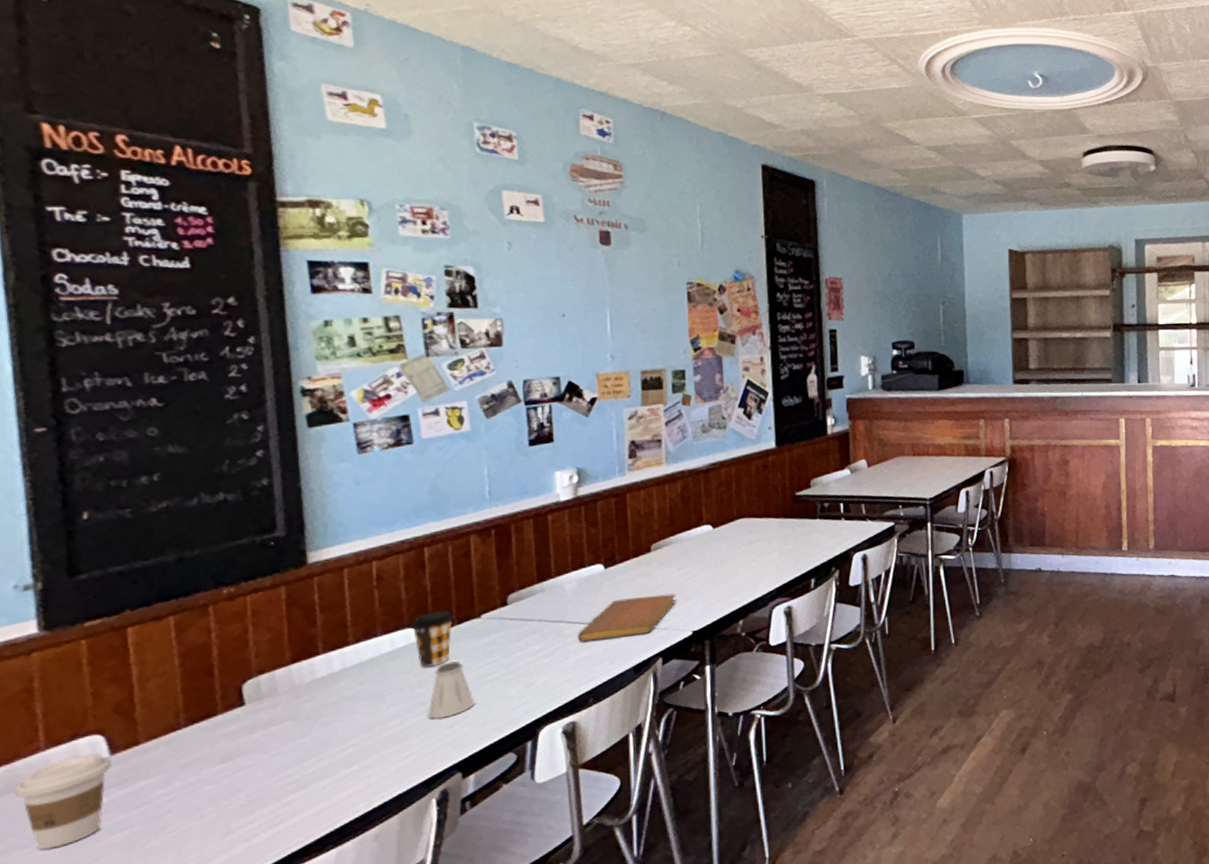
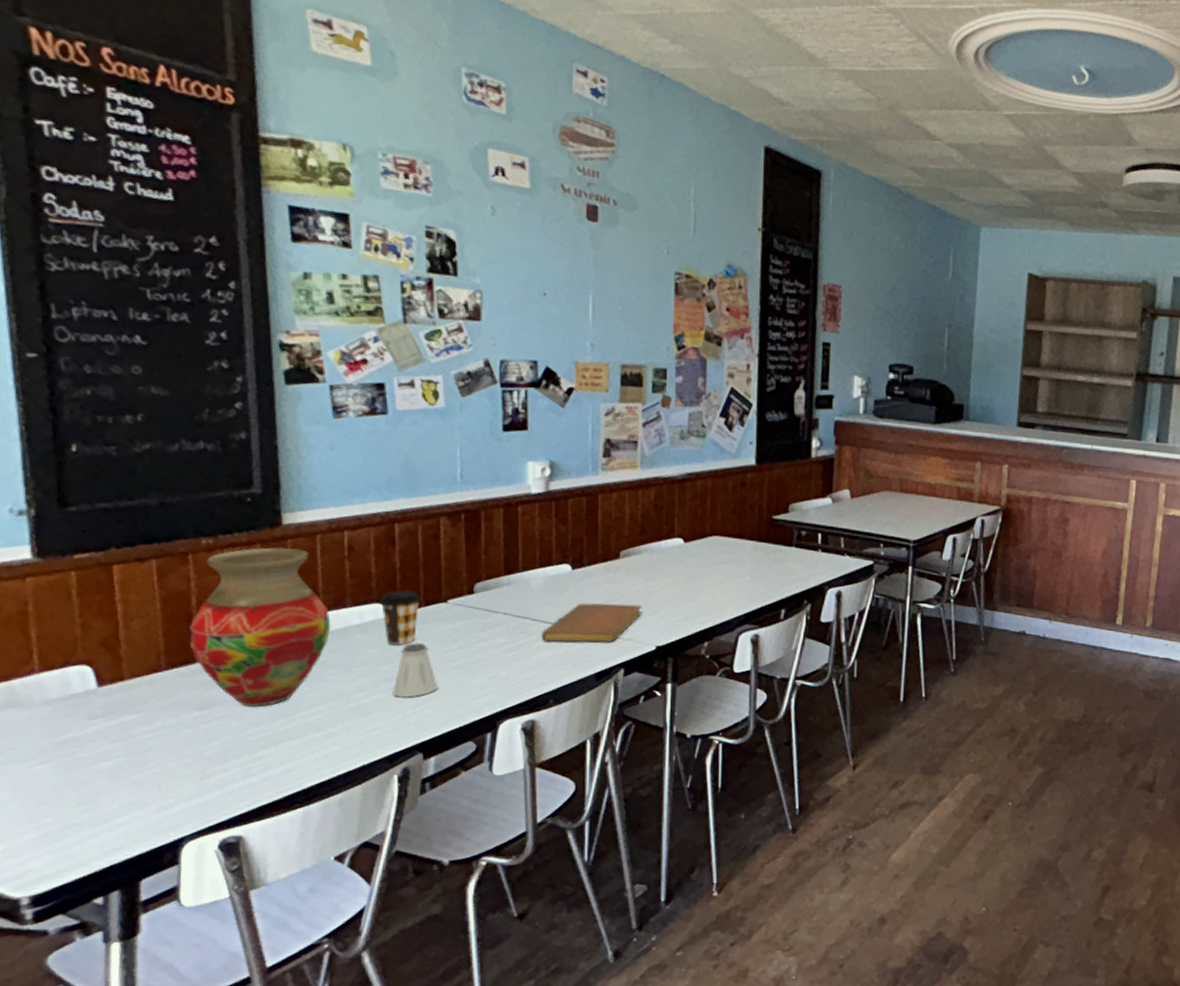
coffee cup: present [15,753,112,850] -> none [12,682,99,767]
vase: none [210,585,361,753] -> present [189,547,331,707]

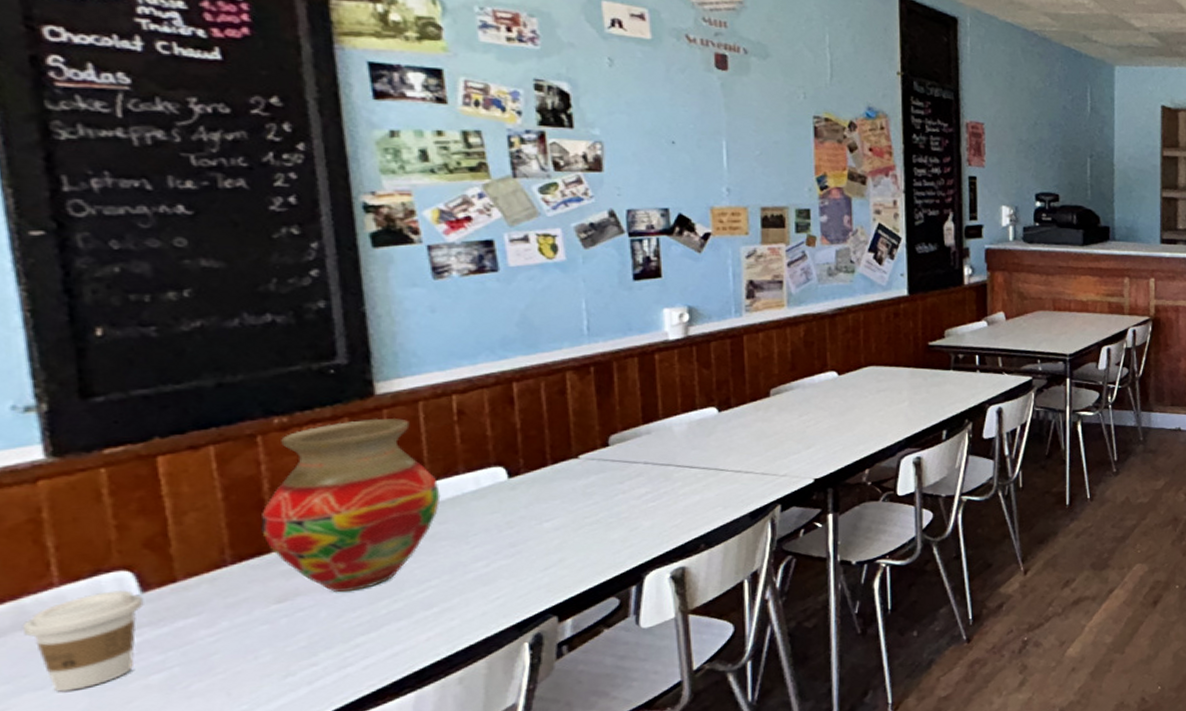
coffee cup: none [12,682,99,767] -> present [23,590,144,692]
coffee cup: present [378,590,422,646] -> none [497,449,549,509]
saltshaker: present [392,643,438,698] -> none [518,502,572,561]
notebook: present [541,602,642,643] -> none [687,440,797,486]

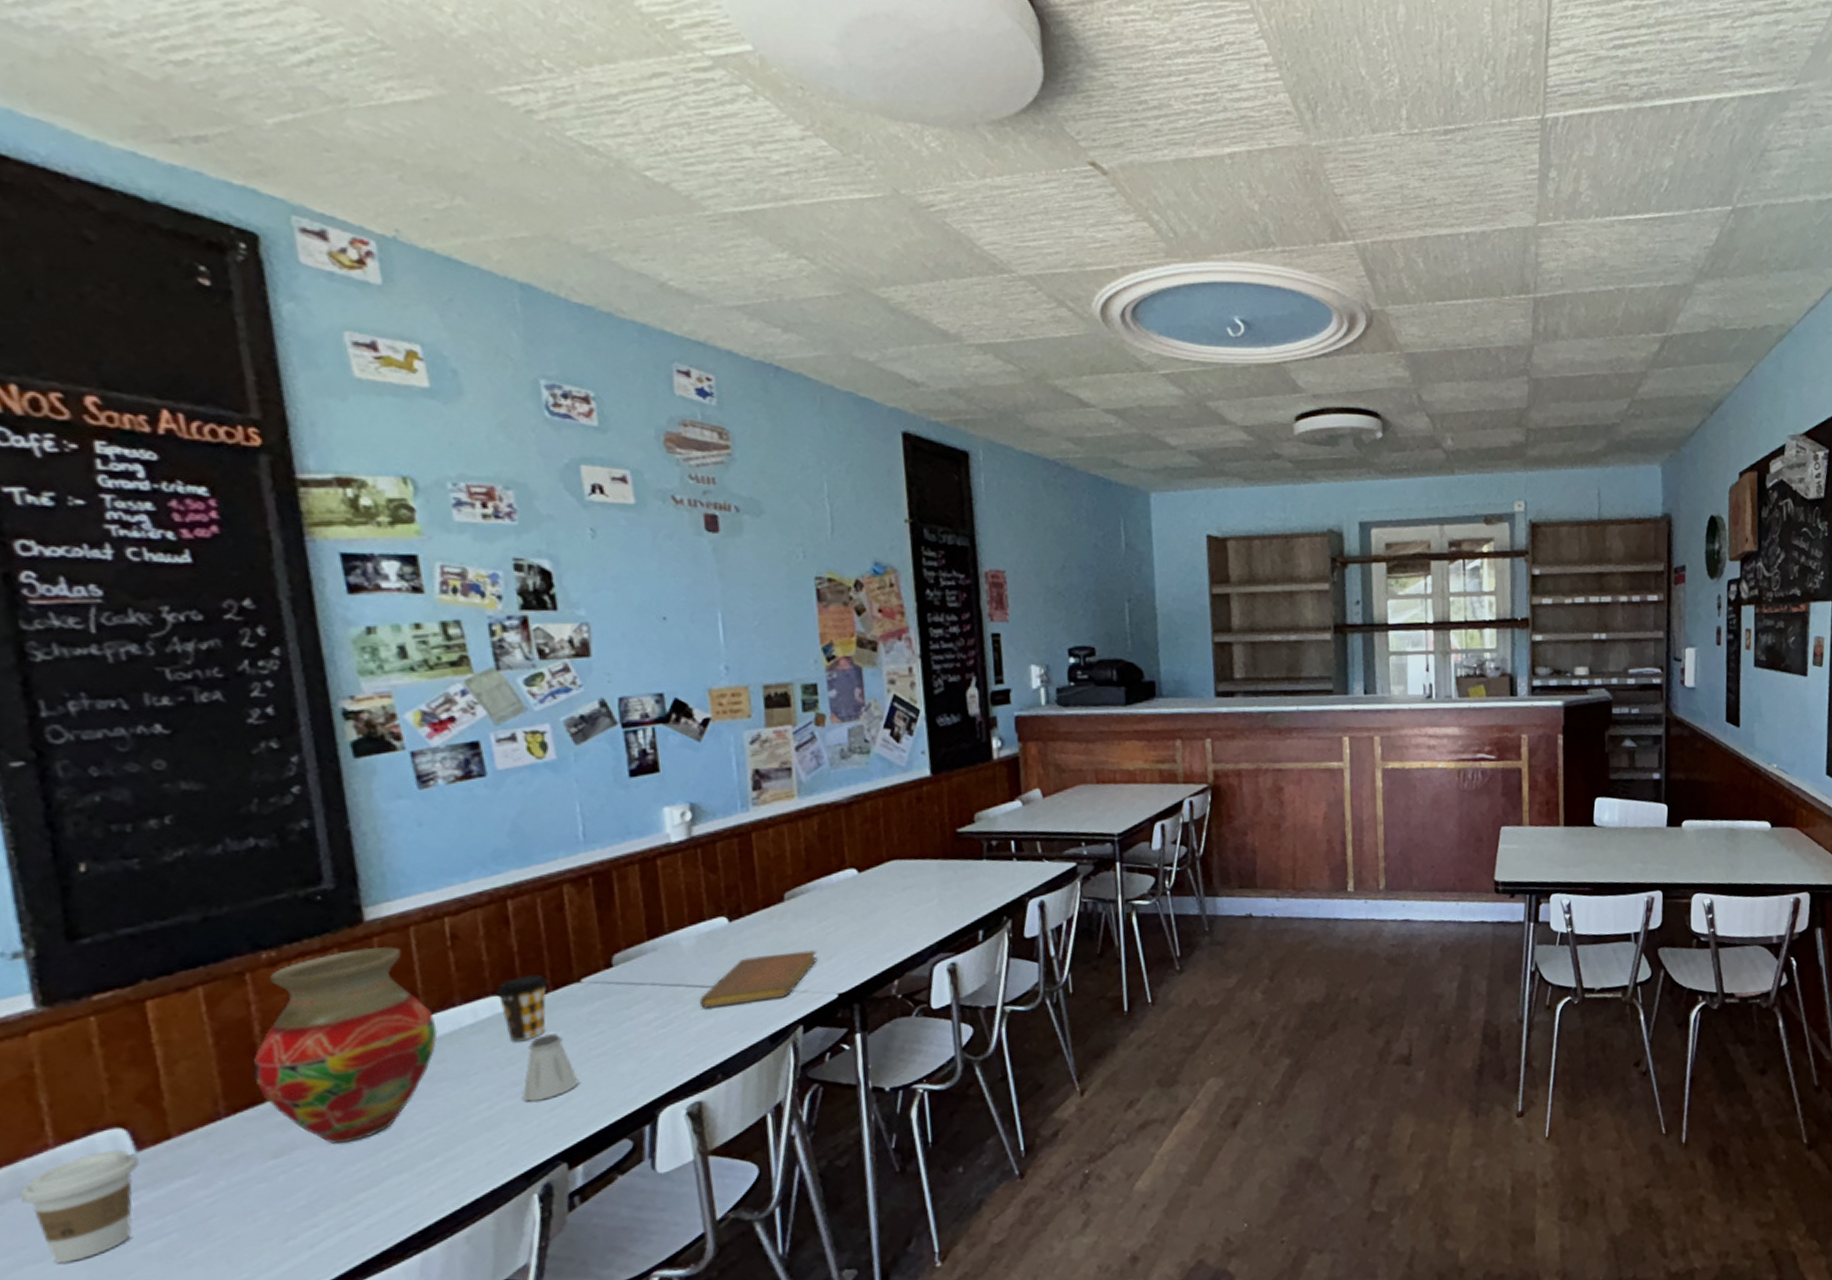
coffee cup: none [497,449,549,509] -> present [495,974,549,1042]
saltshaker: none [518,502,572,561] -> present [522,1033,579,1102]
notebook: none [687,440,797,486] -> present [699,950,818,1009]

